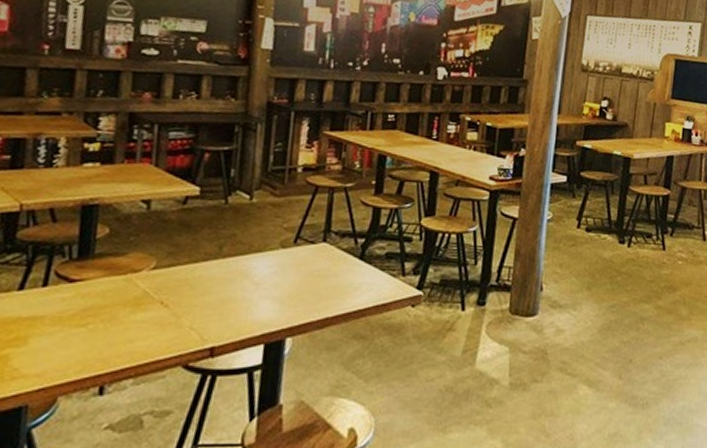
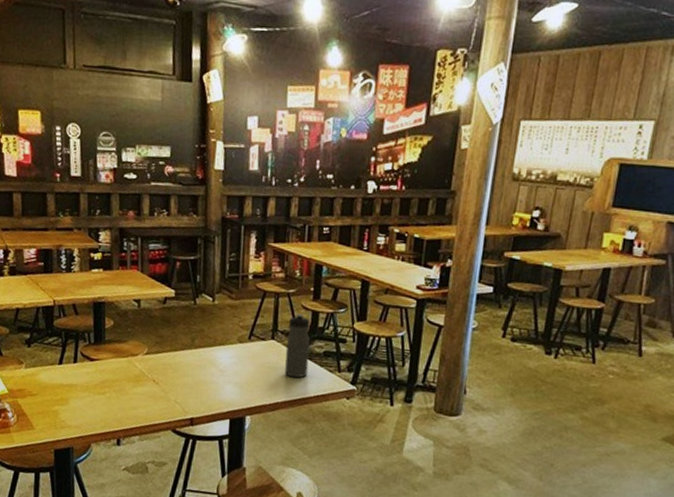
water bottle: none [338,210,371,287] -> present [285,313,310,378]

